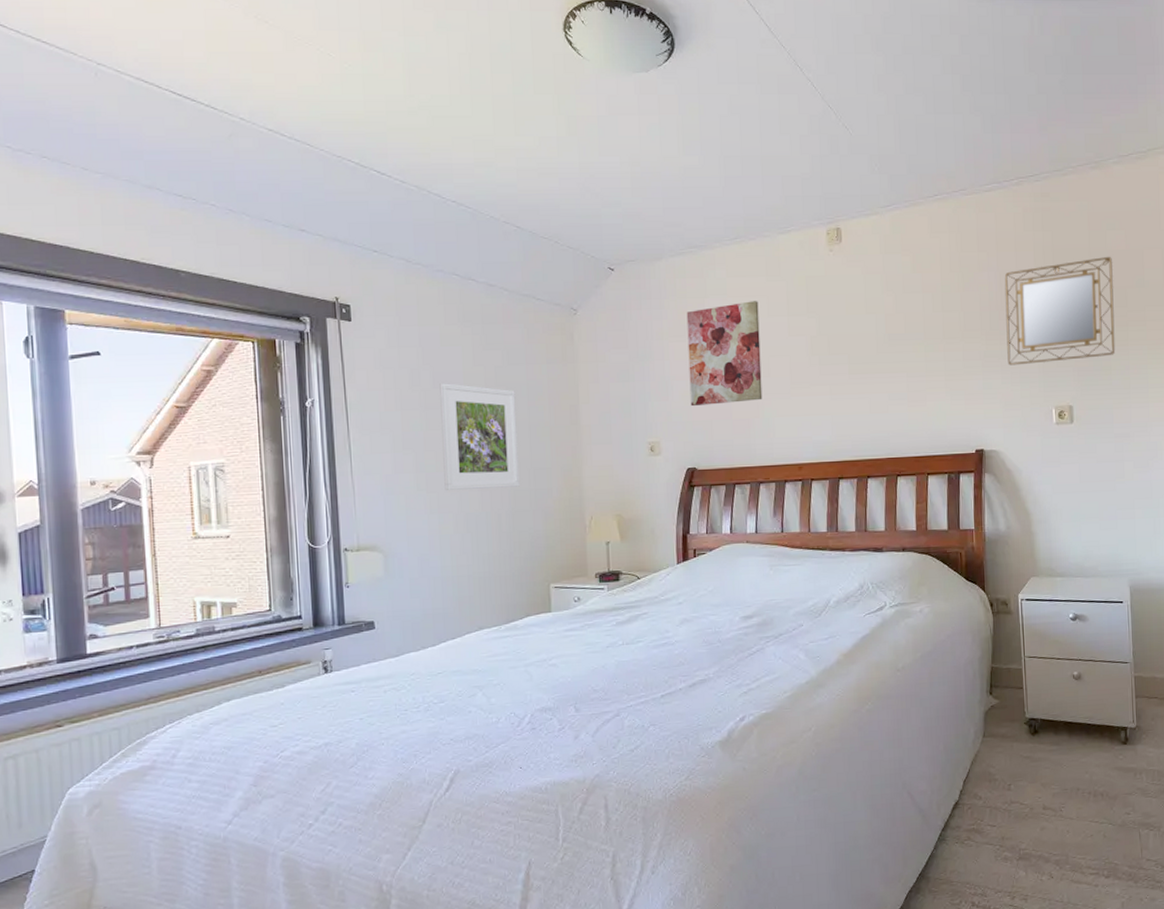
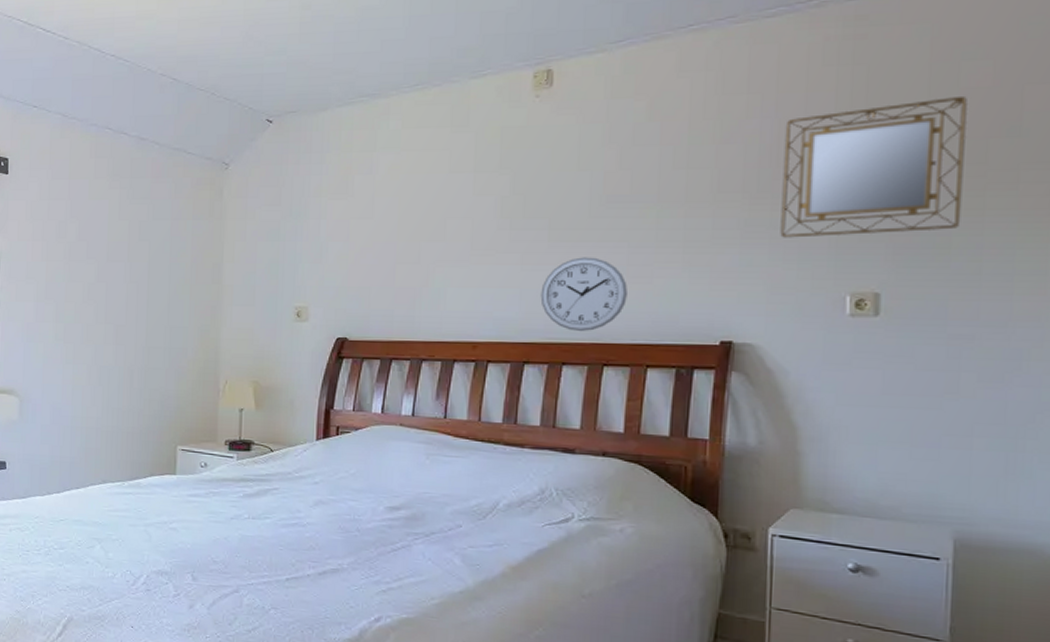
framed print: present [439,383,520,490] -> none [81,236,158,344]
wall art: present [686,301,763,407] -> none [347,155,438,271]
wall clock: none [847,386,910,449] -> present [540,257,627,331]

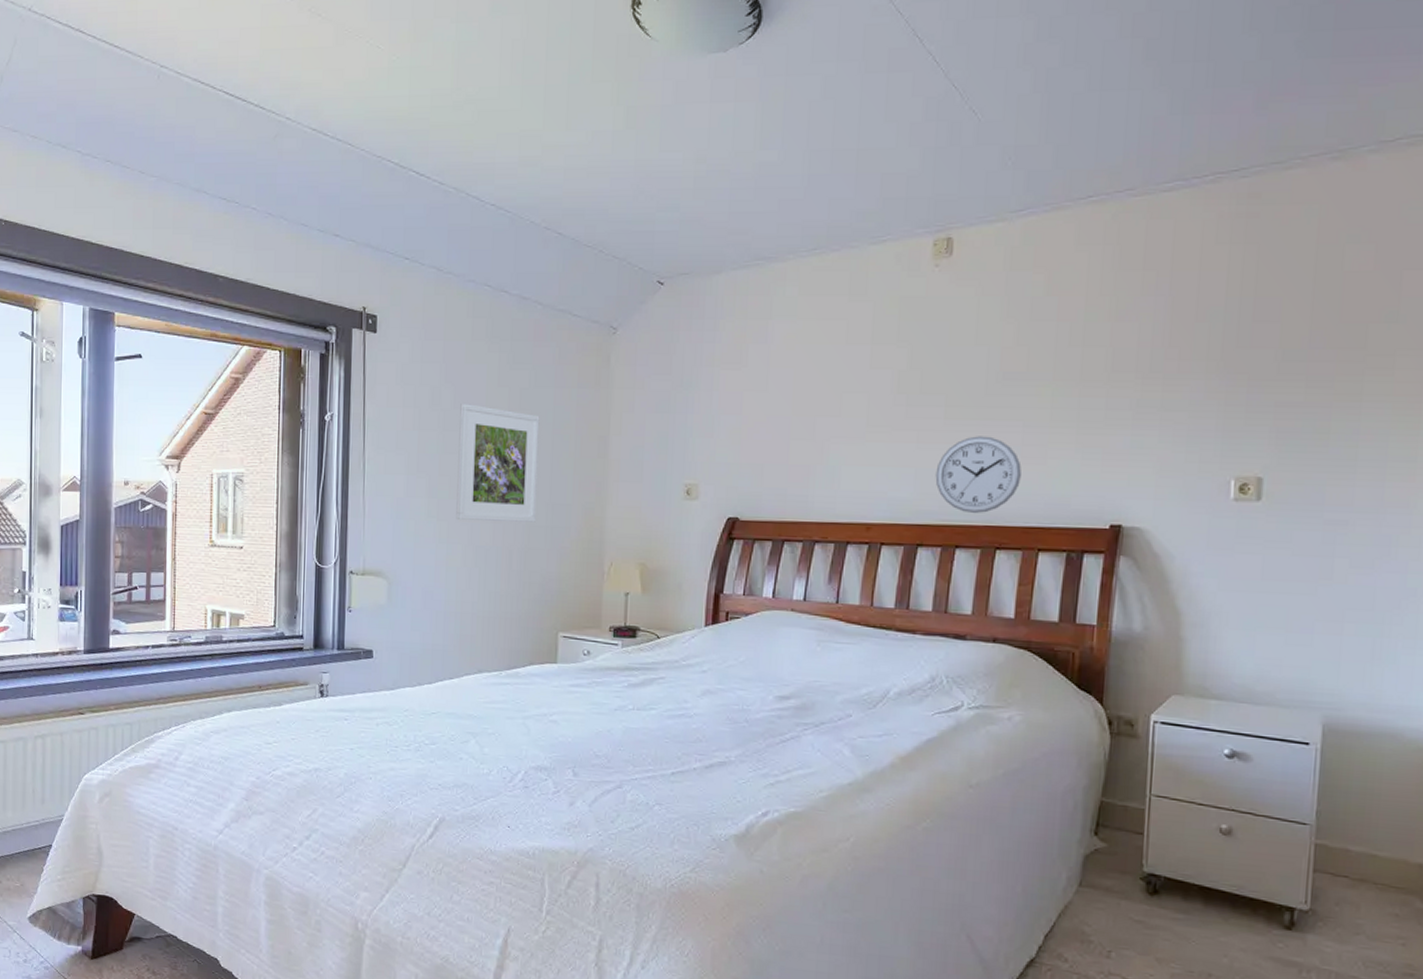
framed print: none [81,236,158,344] -> present [456,404,540,522]
home mirror: present [780,95,967,238] -> none [1170,279,1350,420]

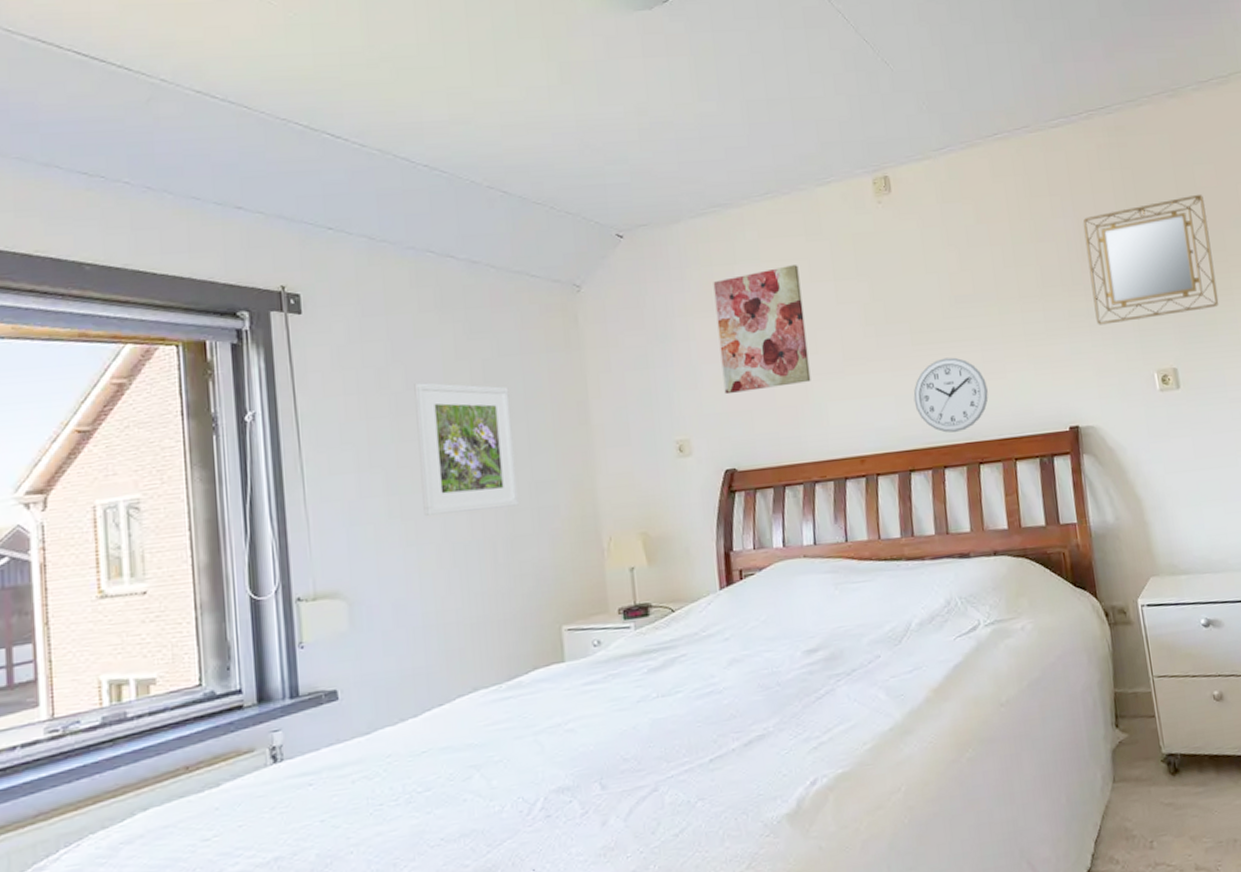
wall art: none [739,325,836,447] -> present [713,265,811,395]
home mirror: none [1170,279,1350,420] -> present [1083,194,1219,325]

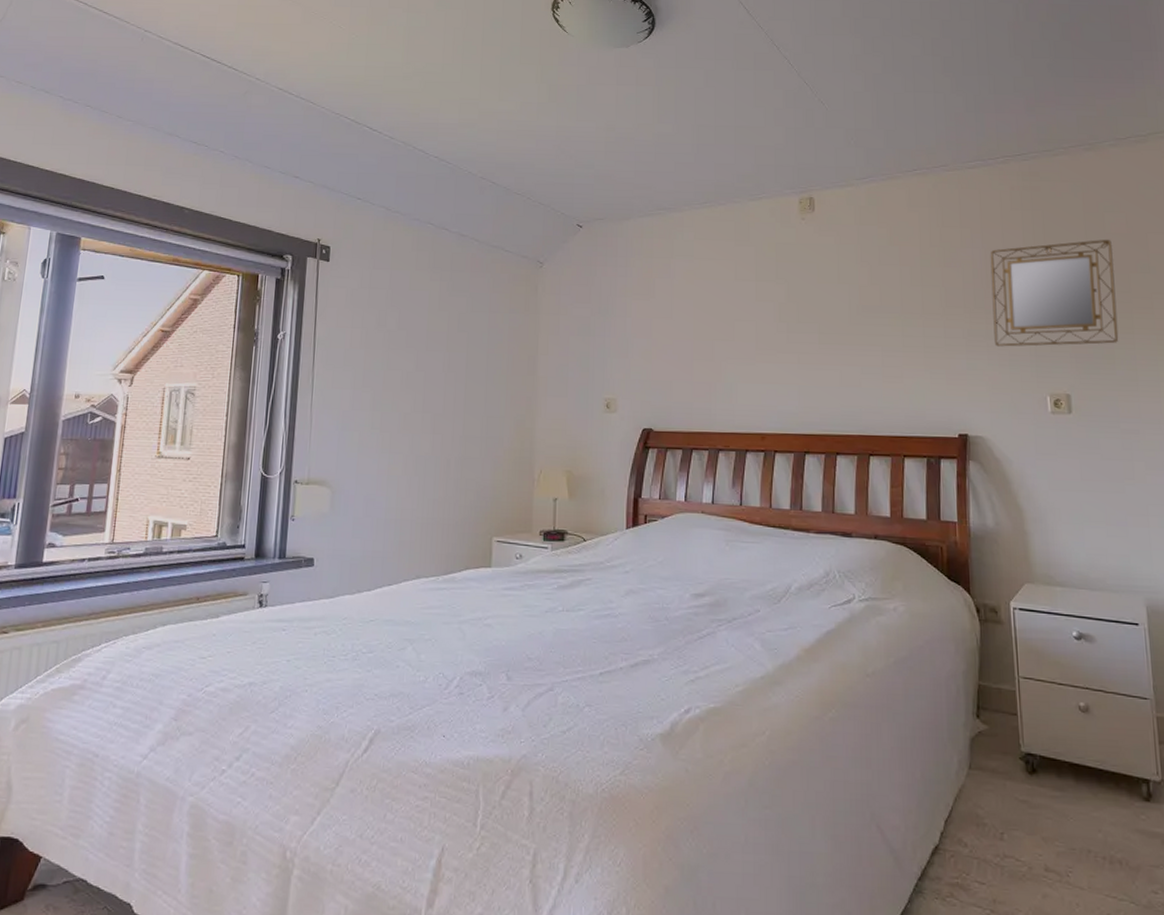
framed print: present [414,382,519,516] -> none [398,325,476,433]
wall art: present [713,265,811,395] -> none [650,264,726,366]
wall clock: present [913,357,989,433] -> none [815,358,884,424]

